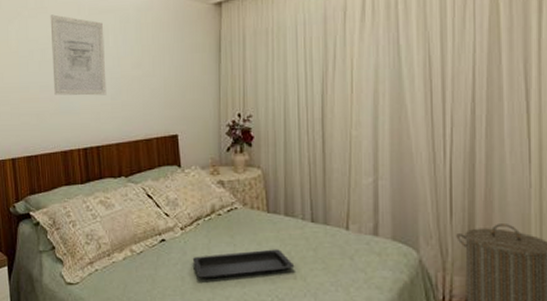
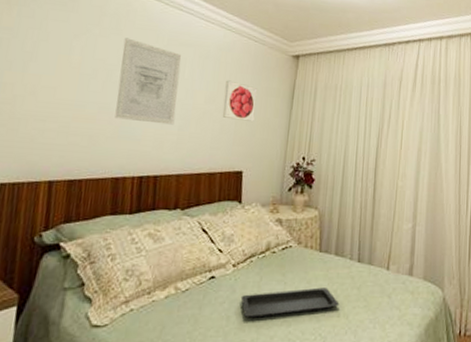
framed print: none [149,41,183,83] -> present [222,80,258,123]

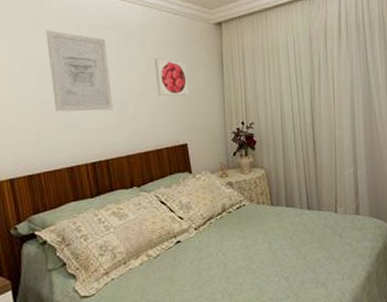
serving tray: present [240,287,340,319] -> none [207,236,296,271]

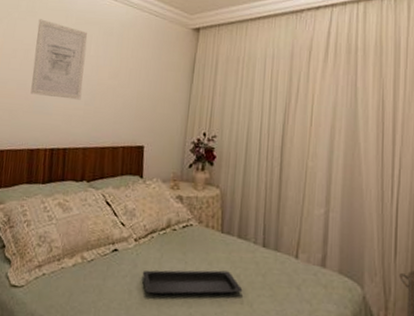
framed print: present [154,58,189,96] -> none [124,55,158,98]
serving tray: none [207,236,296,271] -> present [142,270,243,296]

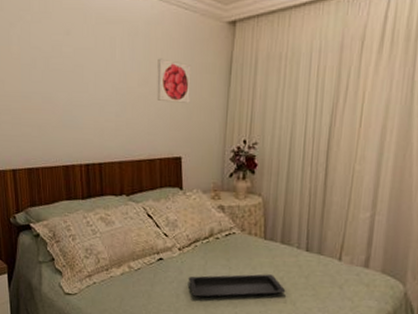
wall art: present [30,19,88,100] -> none [54,21,112,111]
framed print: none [124,55,158,98] -> present [156,58,191,105]

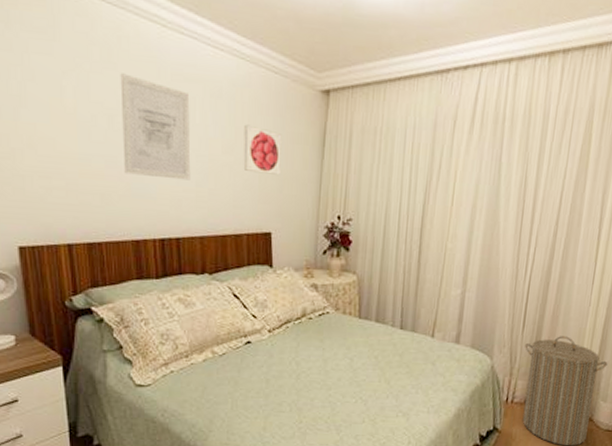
wall art: none [54,21,112,111] -> present [120,73,191,181]
serving tray: present [188,274,286,299] -> none [278,353,381,382]

